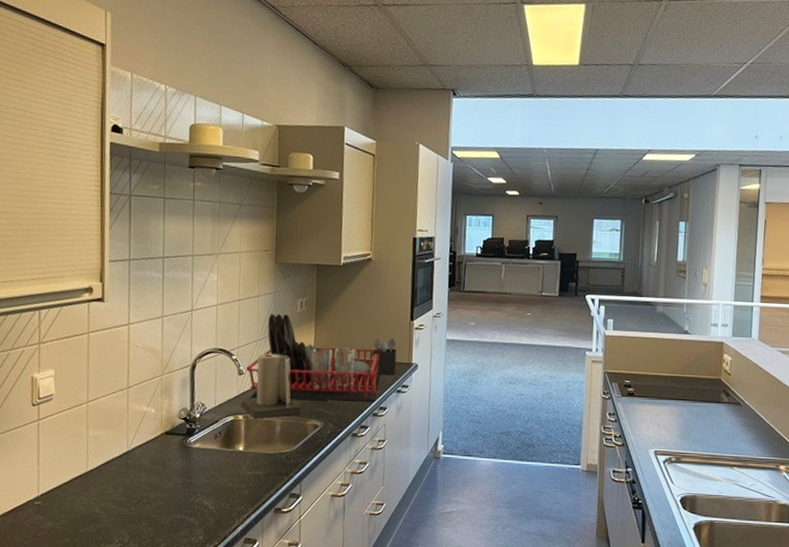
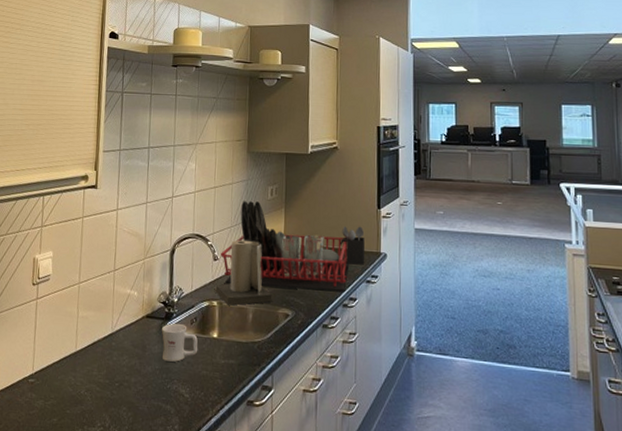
mug: none [183,438,223,477] -> present [161,323,198,363]

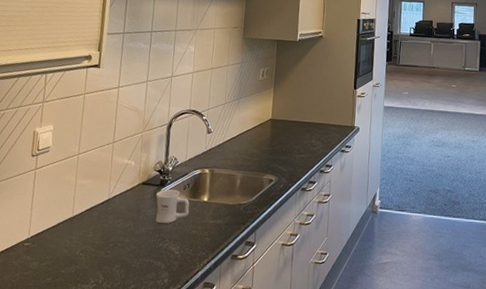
paper towel roll: present [214,239,272,306] -> none [206,115,259,173]
dish rack: present [221,201,365,292] -> none [214,81,342,160]

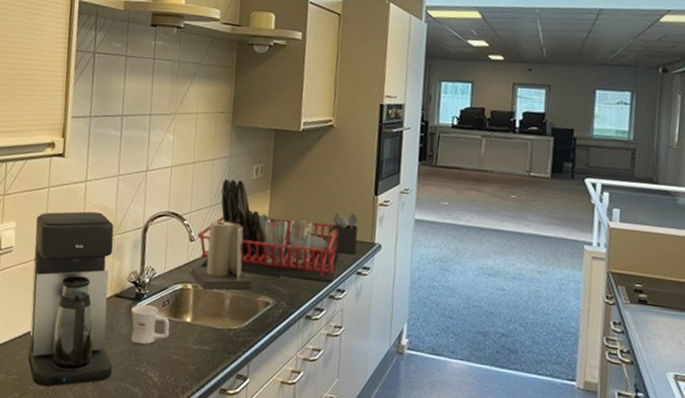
coffee maker: none [60,112,143,270] -> present [27,211,114,387]
paper towel roll: none [206,115,259,173] -> present [189,220,252,290]
dish rack: none [214,81,342,160] -> present [197,179,358,283]

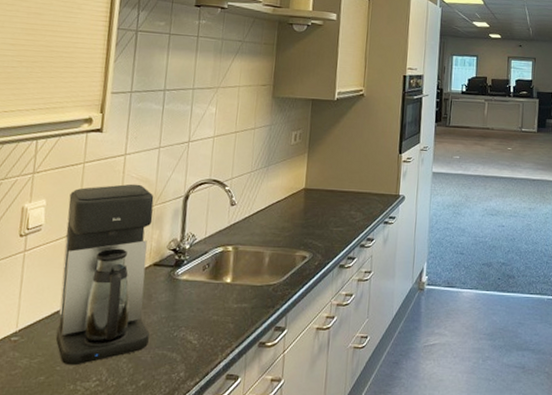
mug: present [130,304,170,345] -> none [169,270,210,310]
paper towel roll: present [189,220,252,290] -> none [229,184,291,250]
dish rack: present [197,179,358,283] -> none [238,146,385,233]

